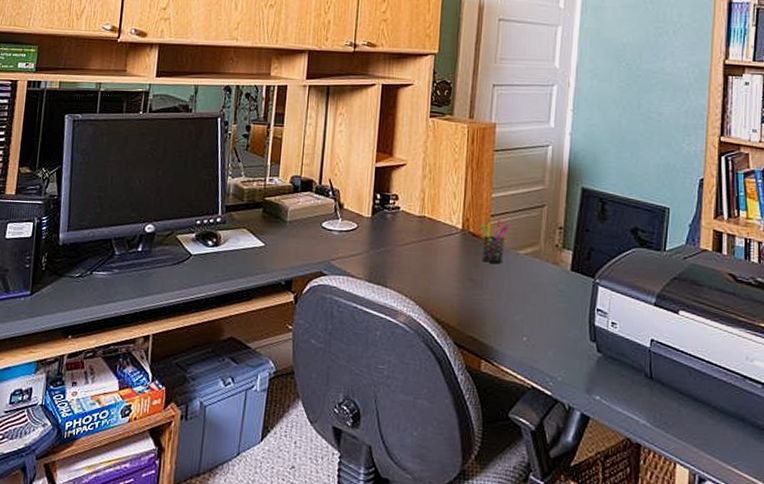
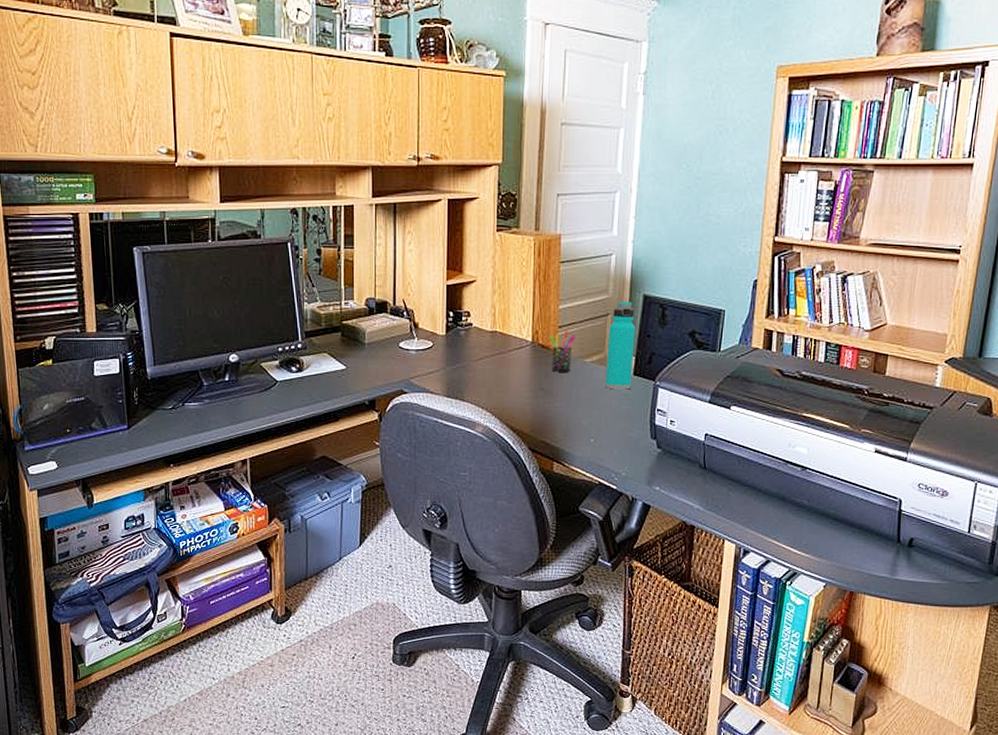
water bottle: none [540,193,573,286] -> present [605,302,635,390]

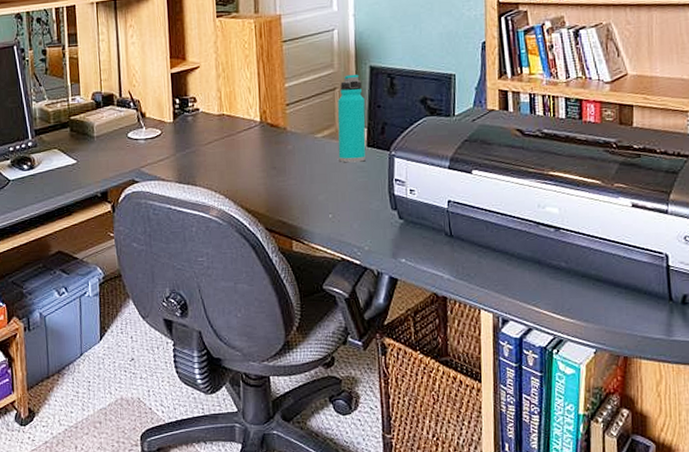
pen holder: present [548,329,576,372] -> none [277,107,304,150]

